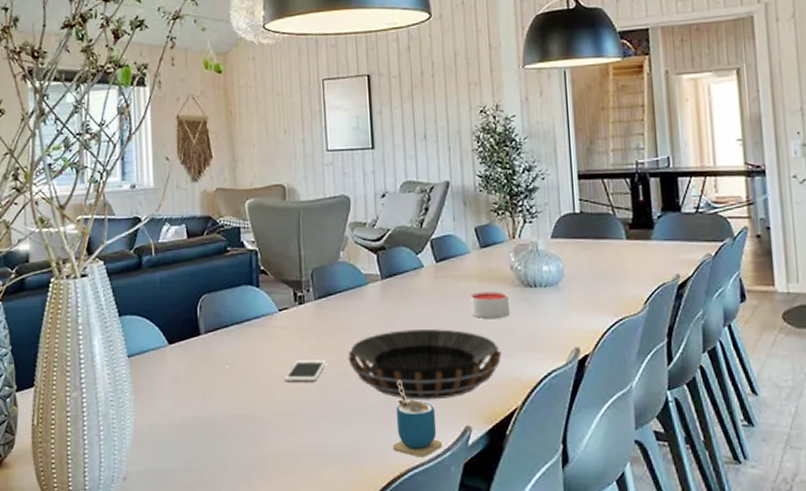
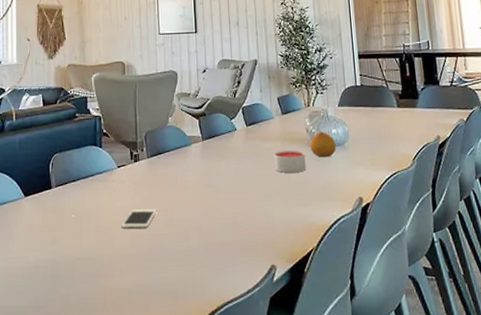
decorative bowl: present [347,329,502,400] -> none [174,182,300,243]
cup: present [392,380,442,457] -> none [211,226,252,293]
fruit: none [514,269,548,300] -> present [310,132,336,158]

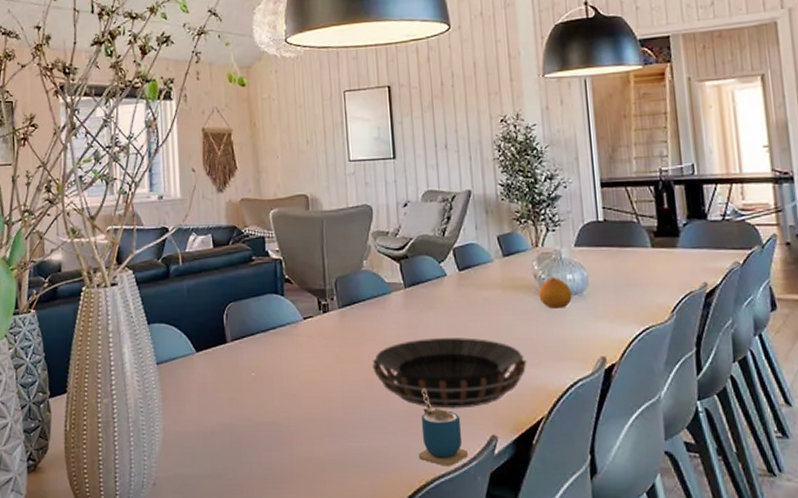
cell phone: present [121,209,157,229] -> none [310,368,351,390]
decorative bowl: none [174,182,300,243] -> present [372,337,527,409]
cup: none [211,226,252,293] -> present [418,388,468,466]
candle: present [274,150,306,173] -> none [494,300,534,327]

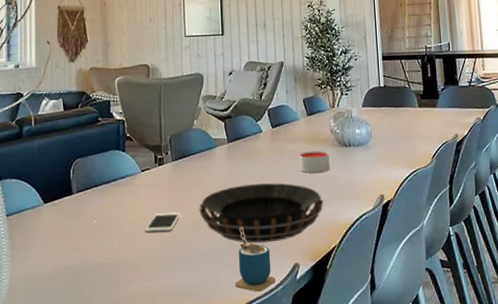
cell phone: none [310,368,351,390] -> present [145,212,181,233]
candle: none [494,300,534,327] -> present [299,151,330,173]
fruit: present [538,278,572,309] -> none [334,132,359,157]

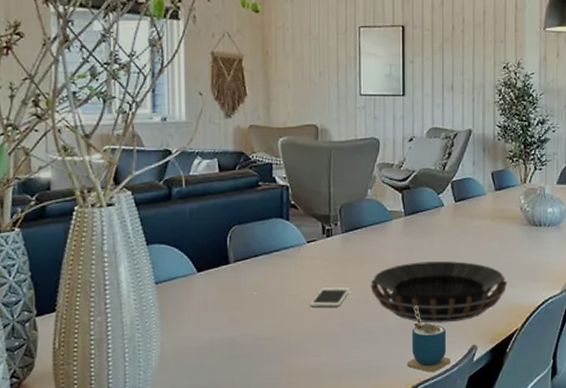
candle: present [299,151,330,173] -> none [484,229,517,252]

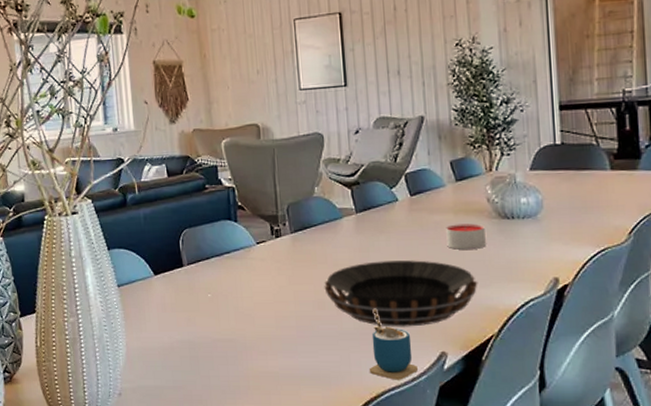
cell phone: present [310,287,350,307] -> none [264,289,304,310]
candle: none [484,229,517,252] -> present [446,223,486,250]

